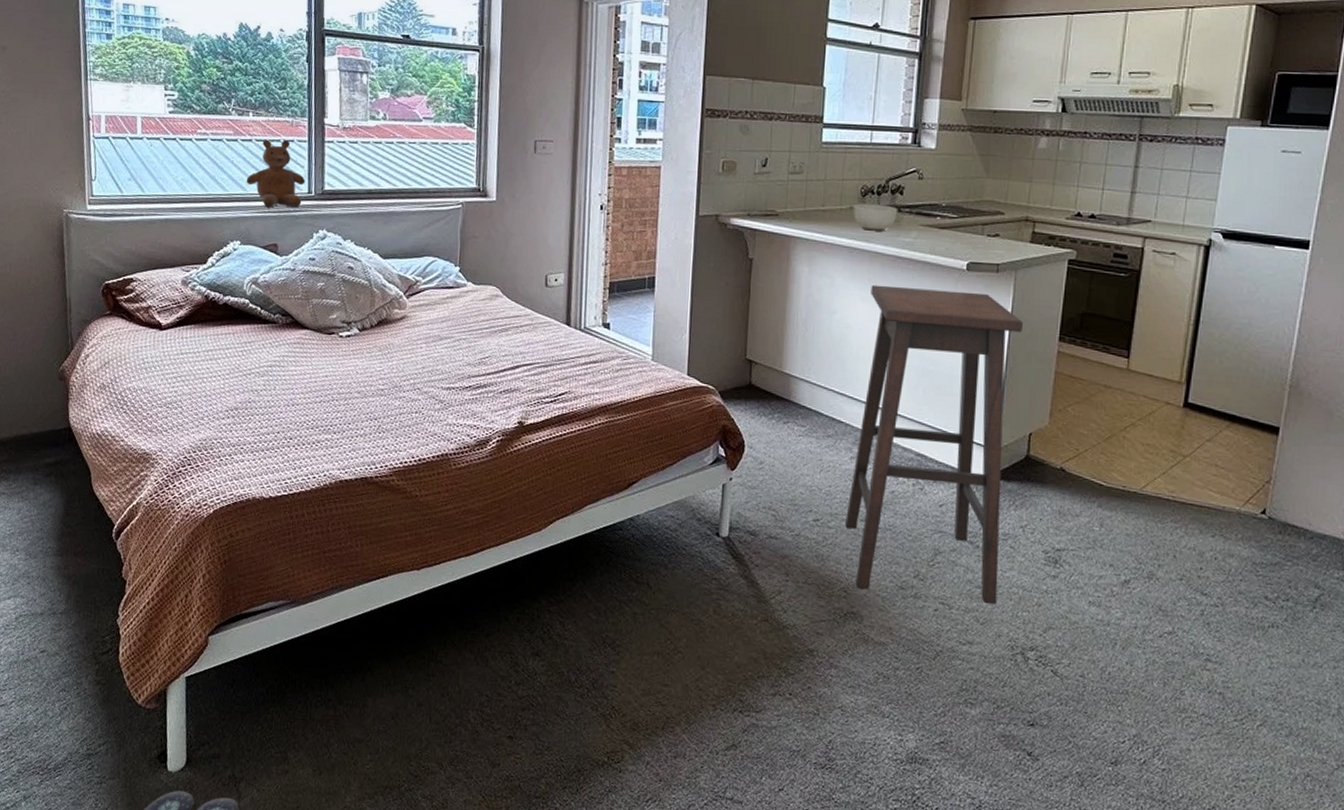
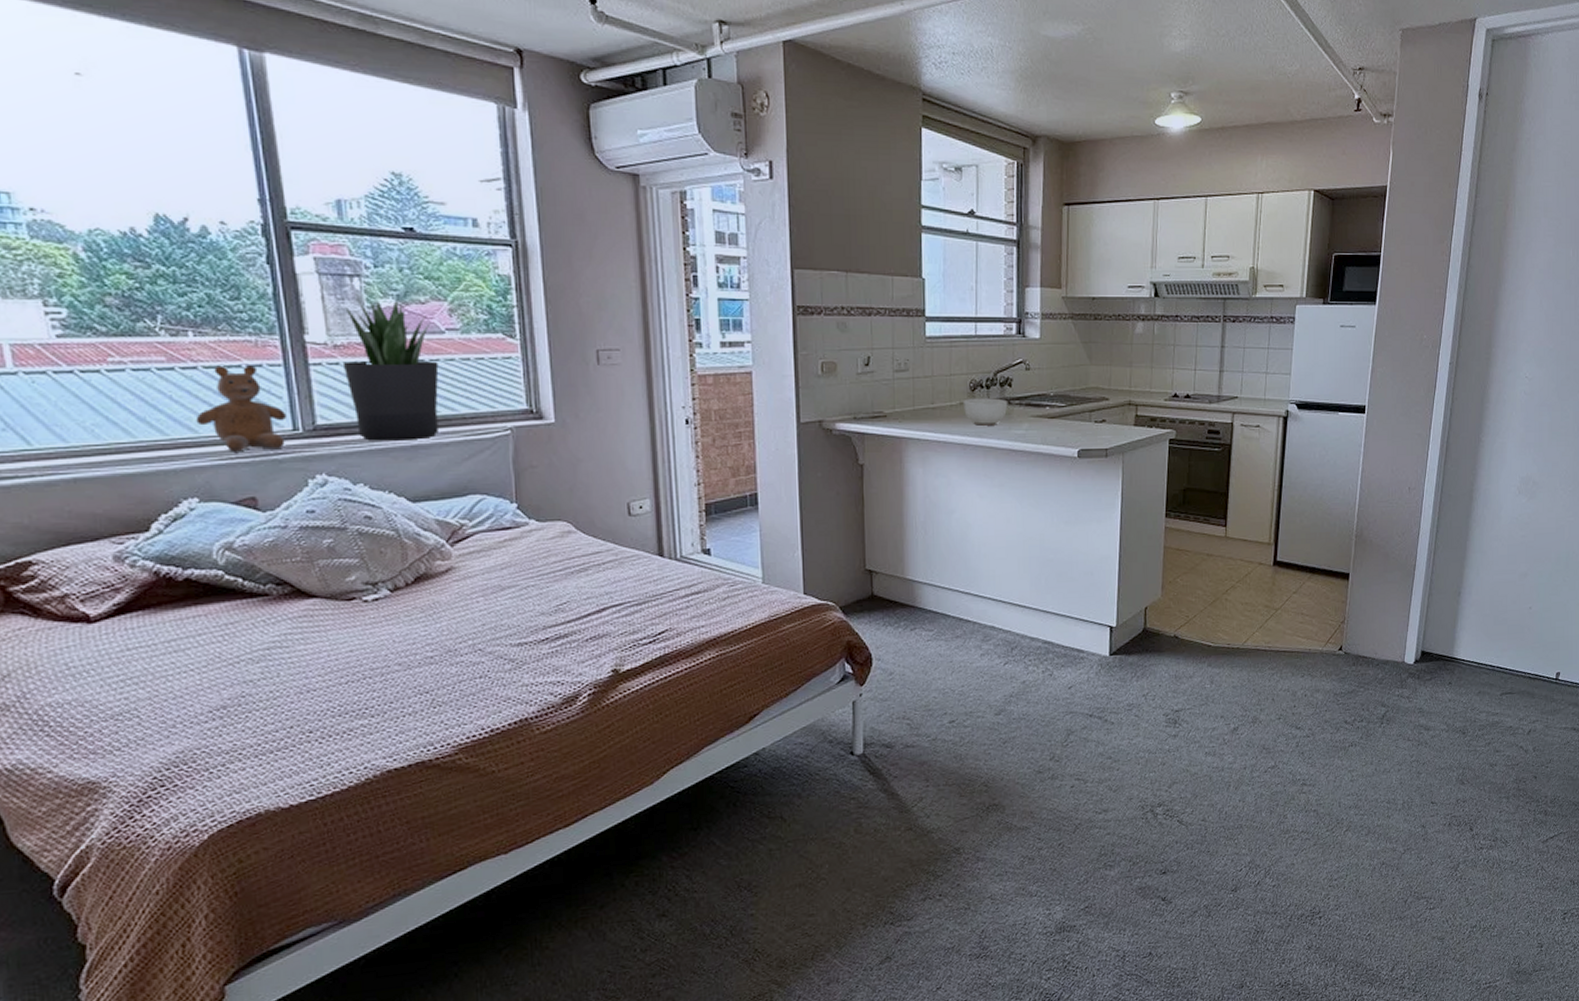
planter: none [347,86,415,207] -> present [342,292,439,441]
bar stool: present [845,284,1023,604] -> none [980,478,1132,781]

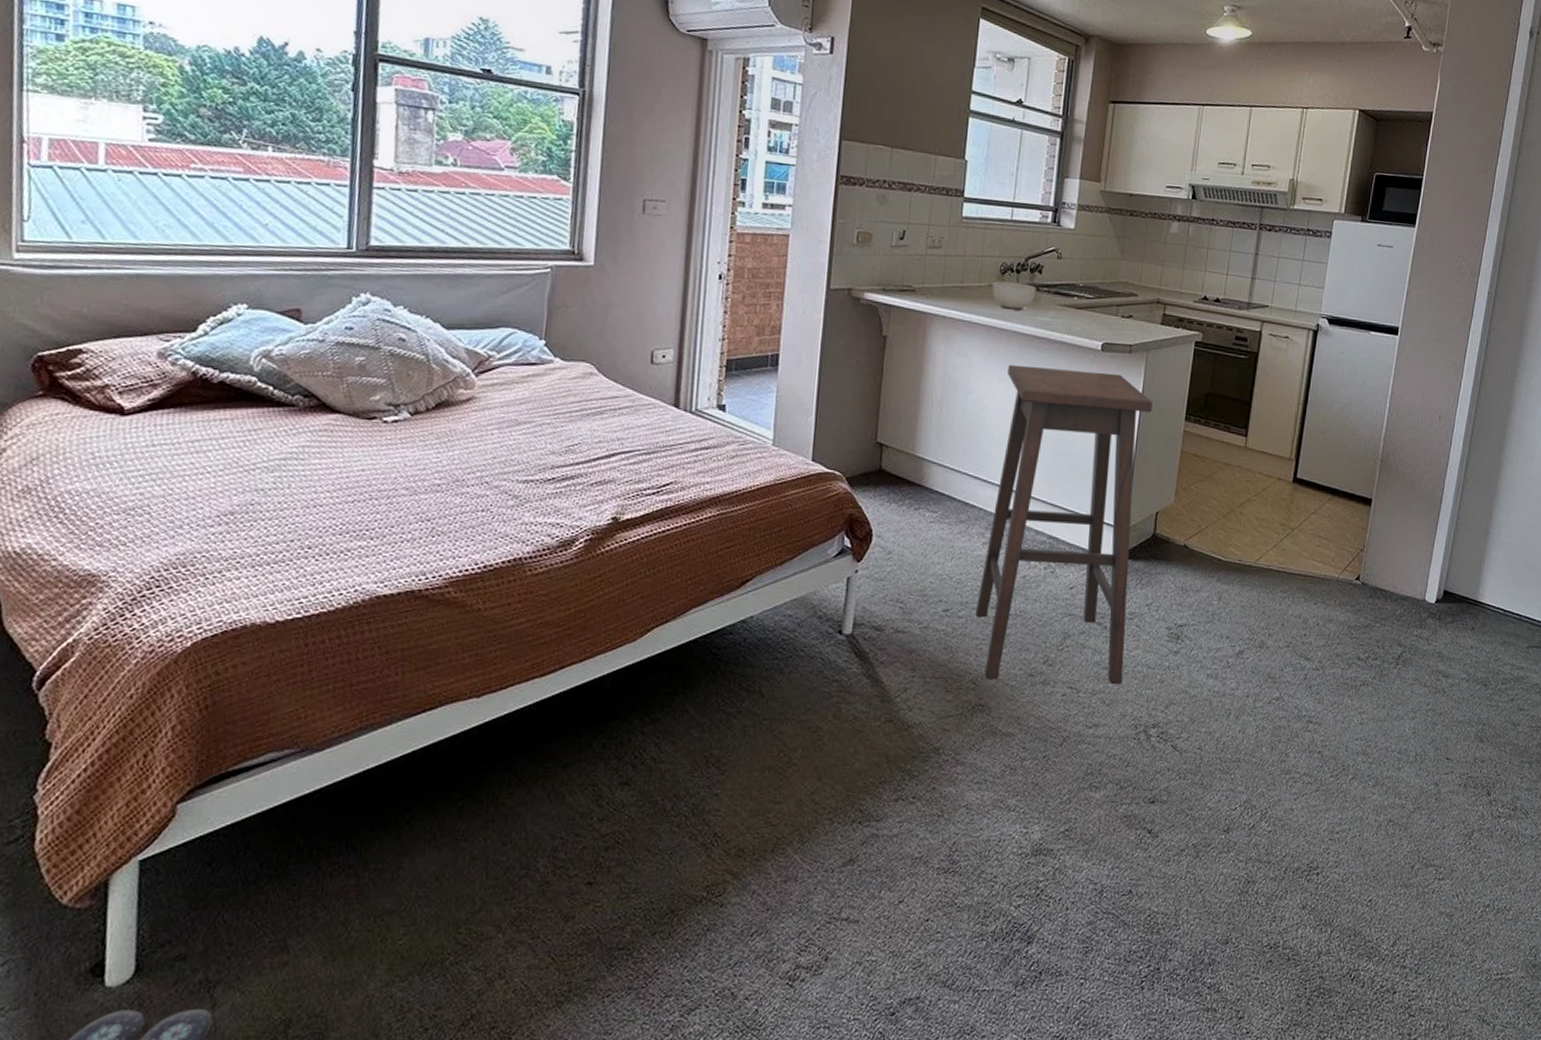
teddy bear: present [195,365,288,452] -> none [259,181,344,266]
planter: present [342,292,439,441] -> none [403,124,493,269]
bar stool: none [980,478,1132,781] -> present [975,364,1152,684]

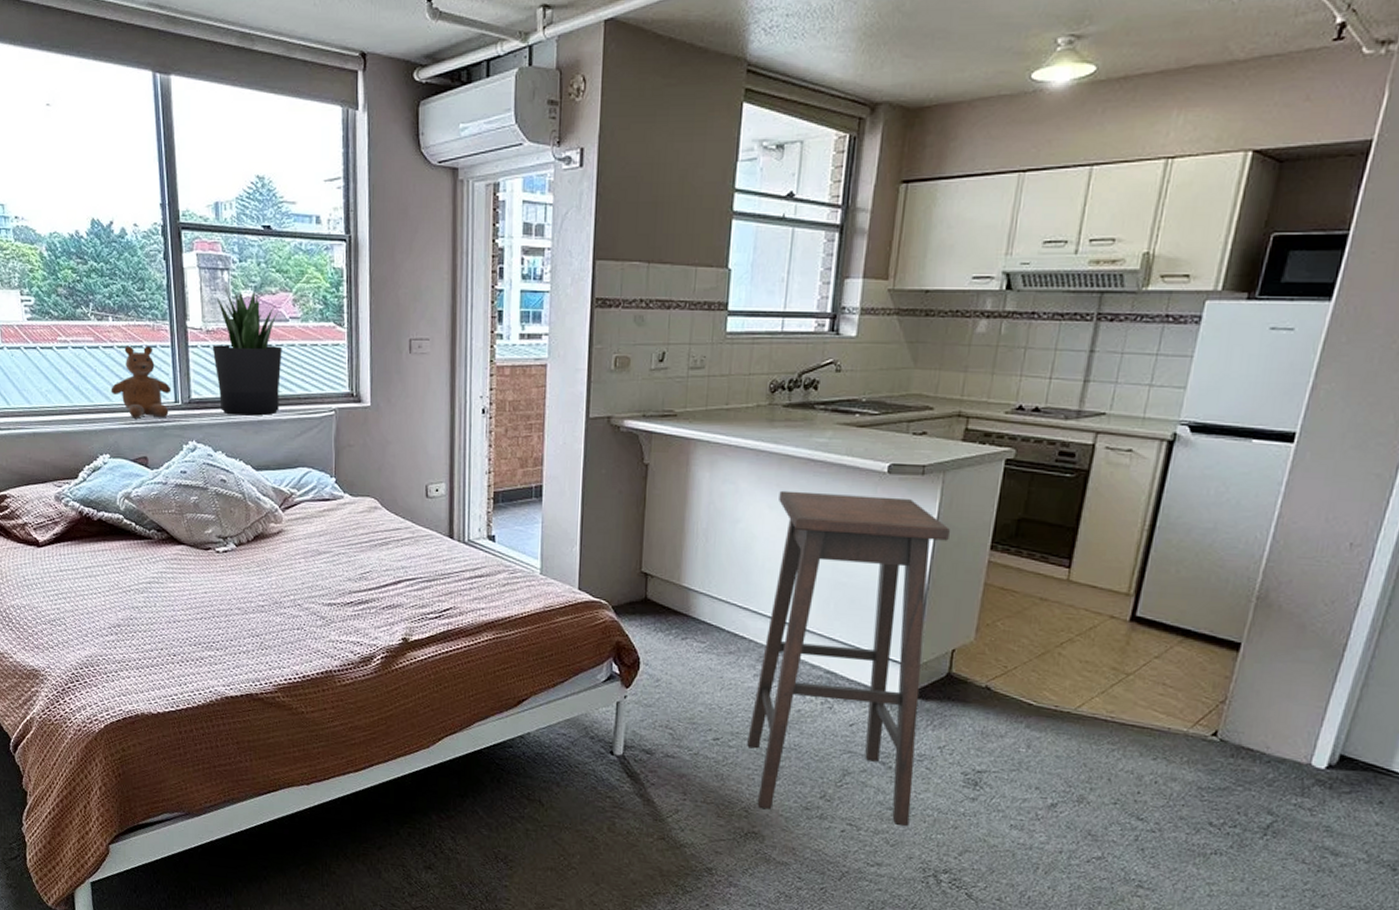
teddy bear: none [259,181,344,266] -> present [111,345,172,419]
planter: none [403,124,493,269] -> present [212,284,282,416]
bowl: present [991,281,1037,310] -> none [760,400,812,431]

